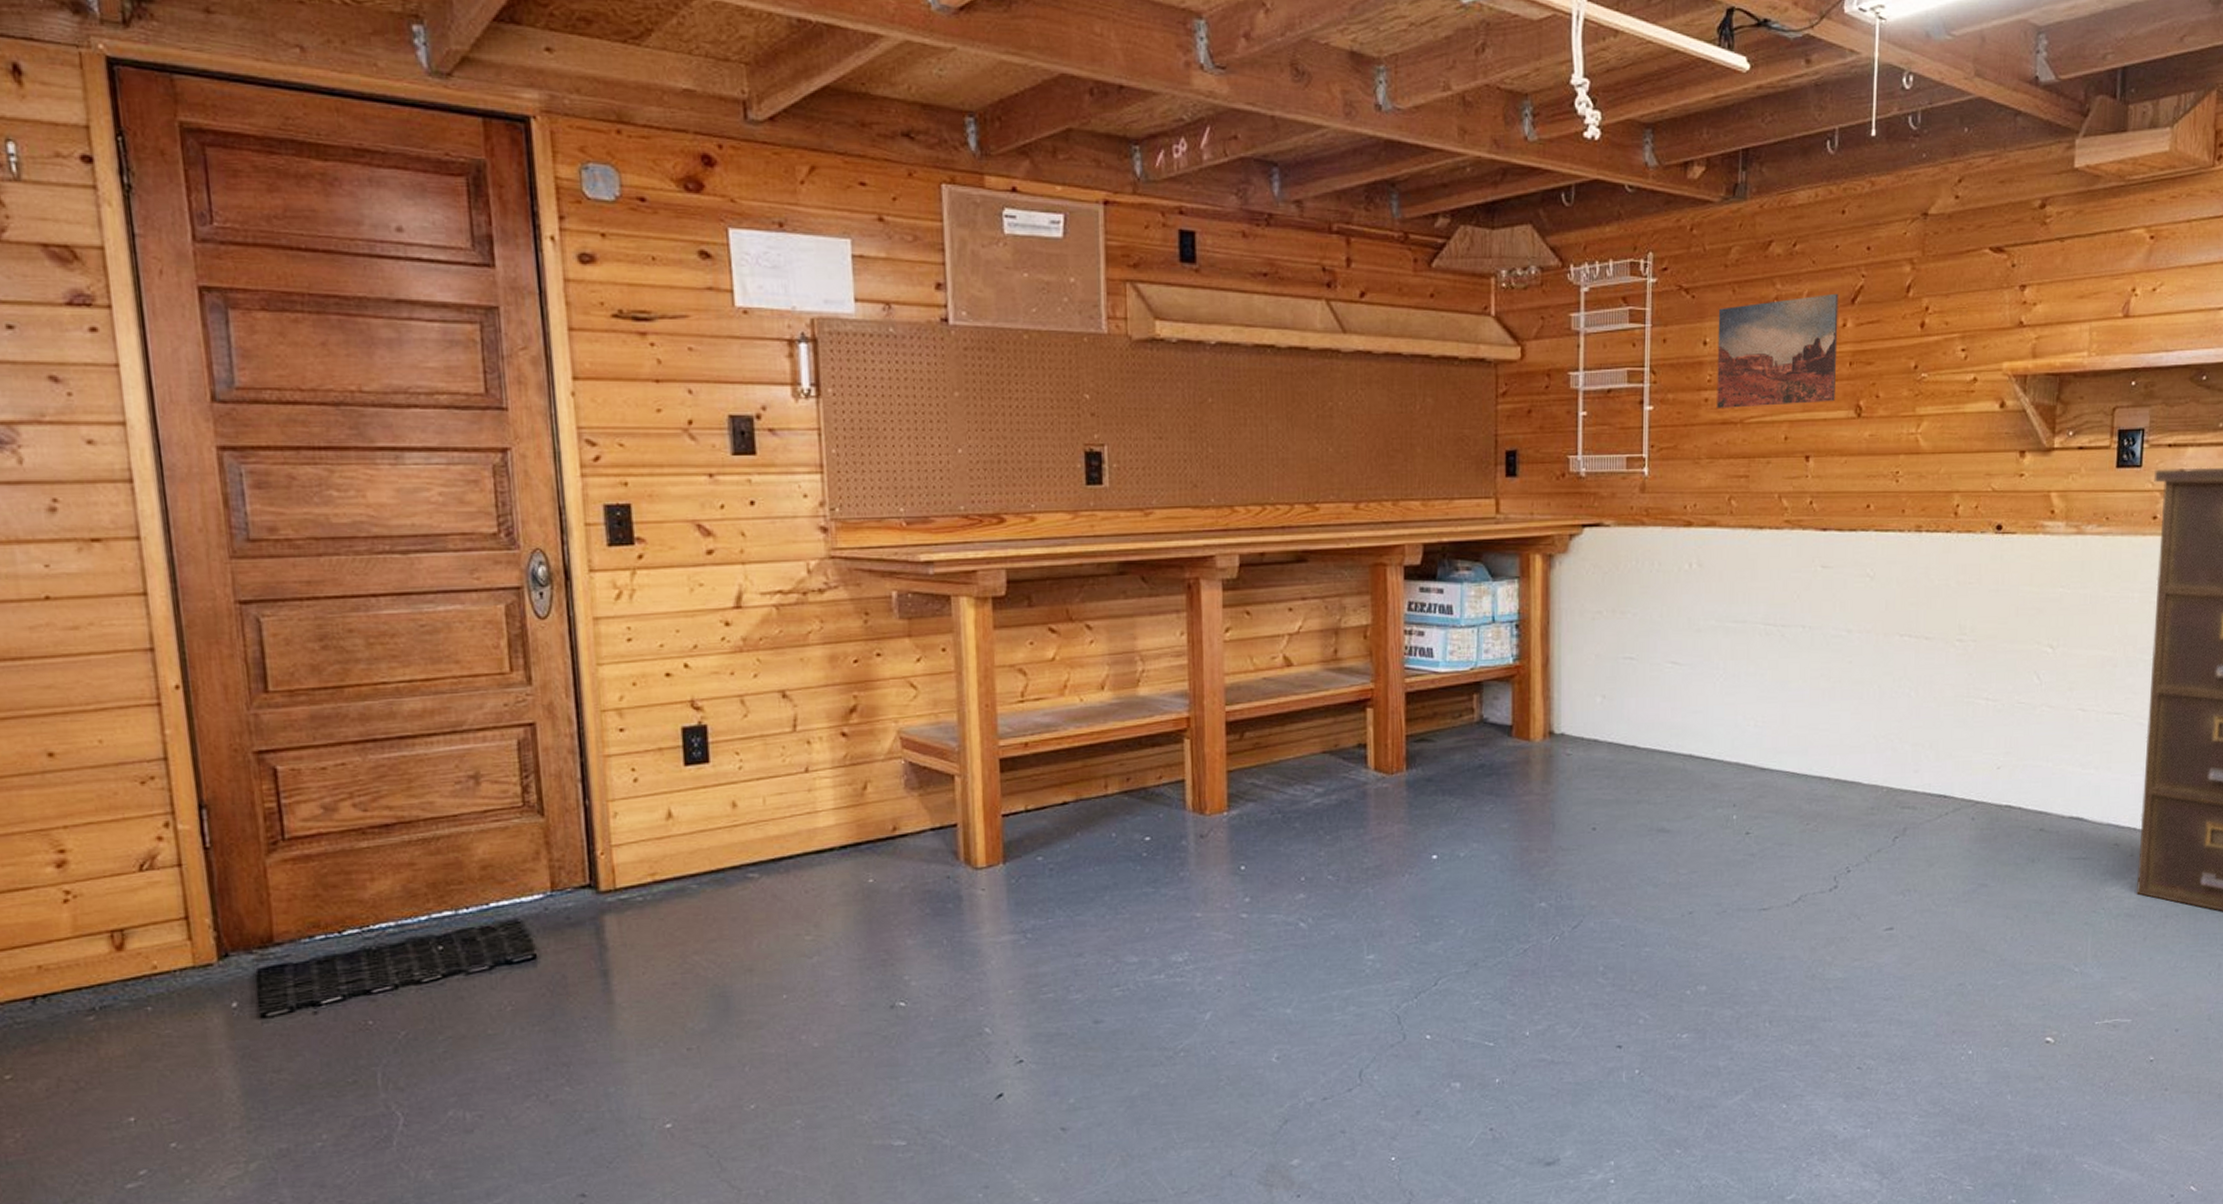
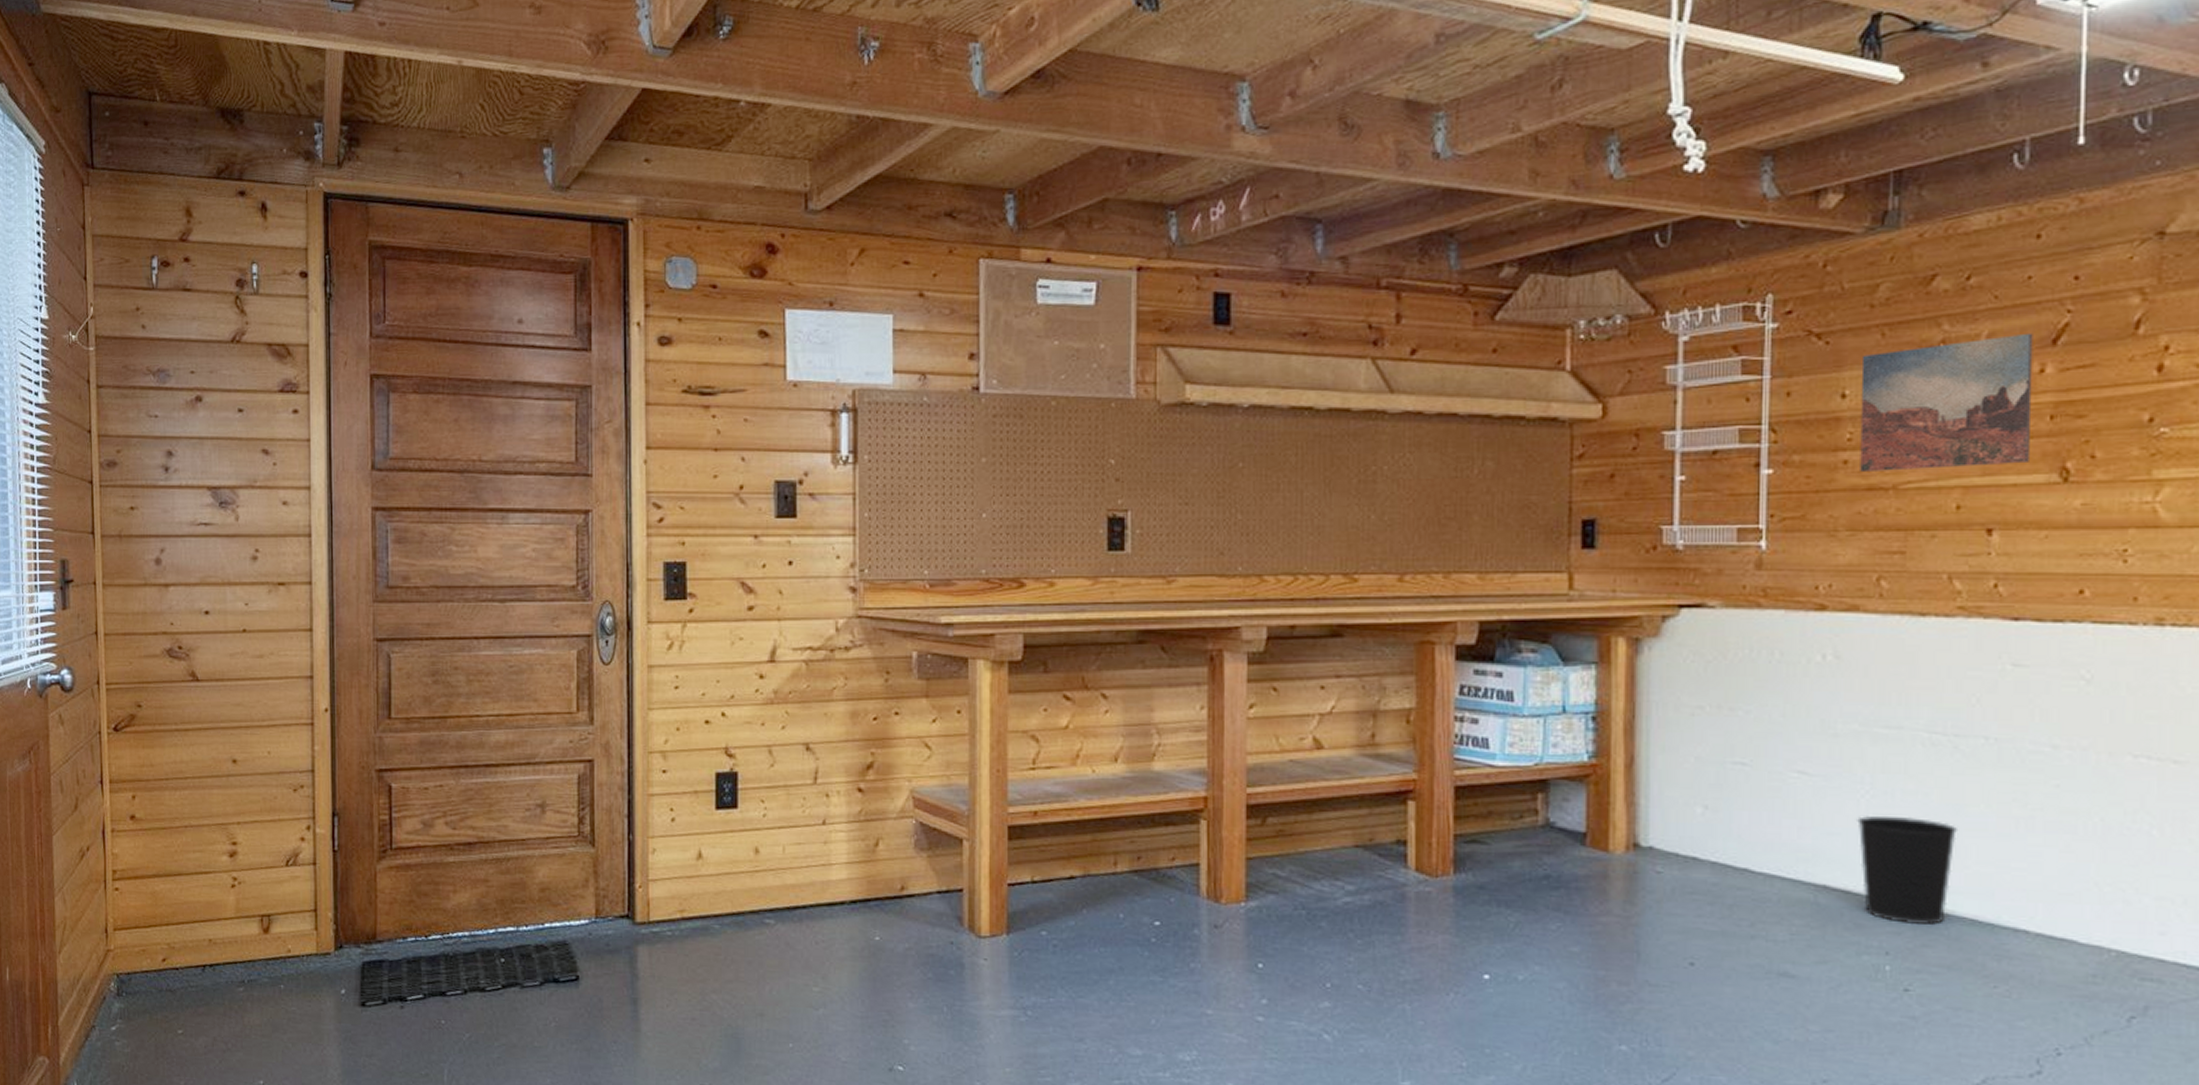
wastebasket: none [1714,694,1784,781] -> present [1857,816,1959,926]

